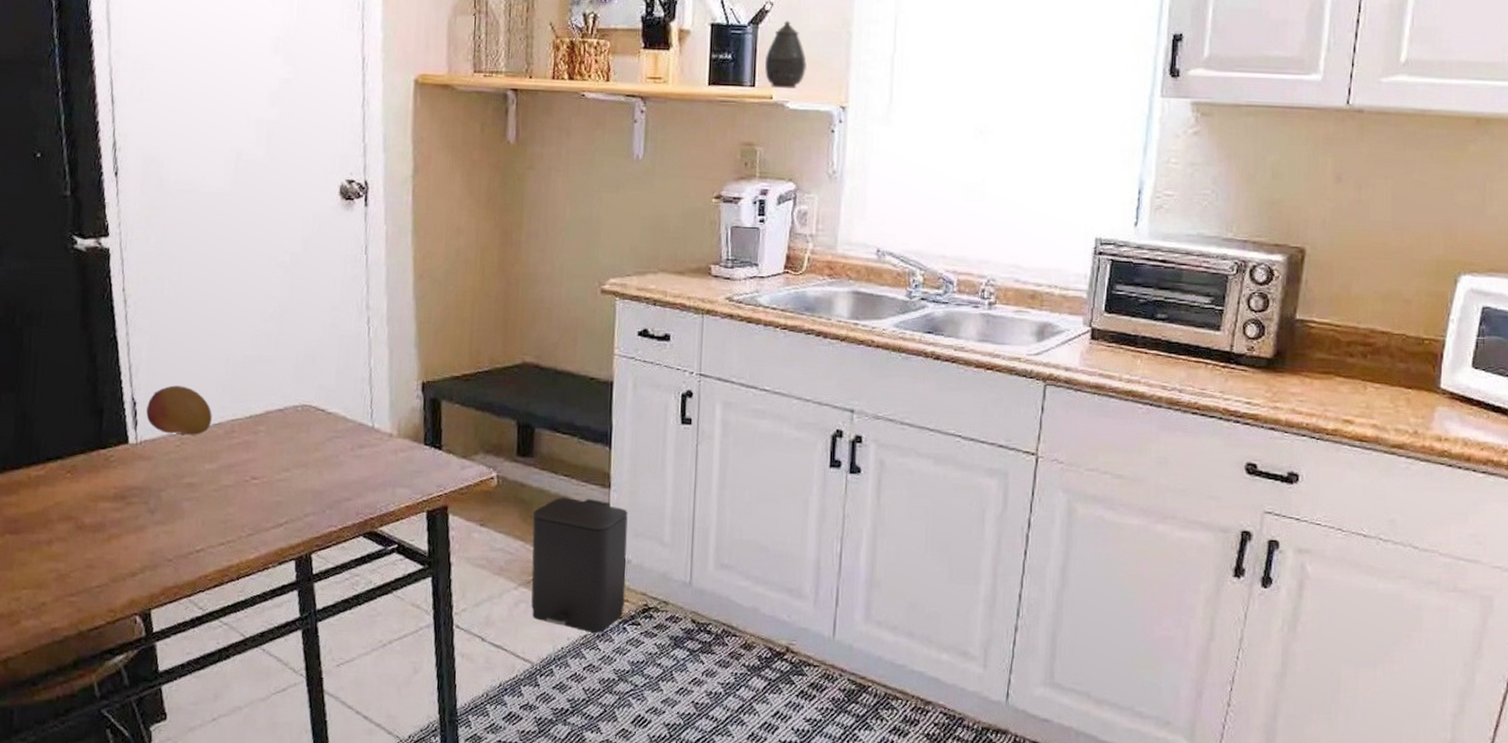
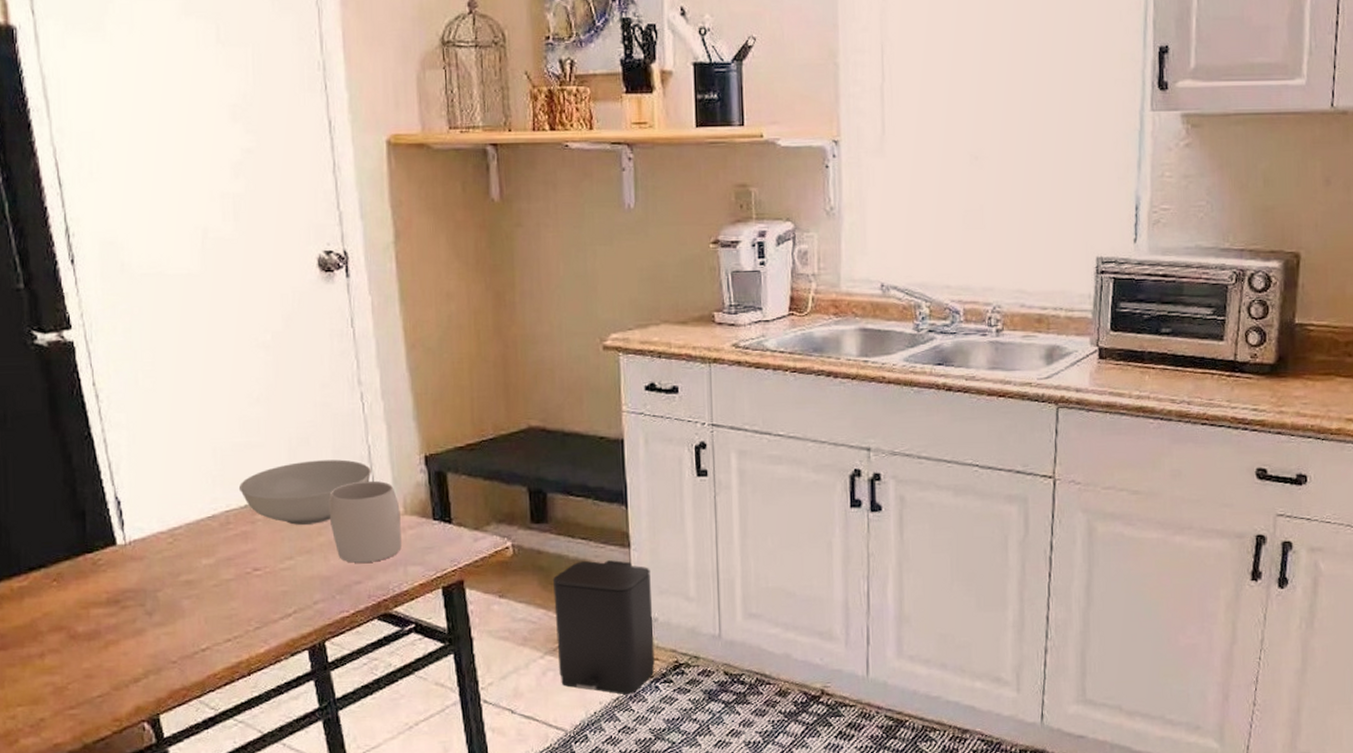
fruit: present [146,385,212,435] -> none [132,480,204,531]
bowl: none [245,378,370,439] -> present [238,459,371,525]
mug: none [327,401,394,481] -> present [329,480,402,563]
decorative jar: present [765,20,807,88] -> none [753,55,795,125]

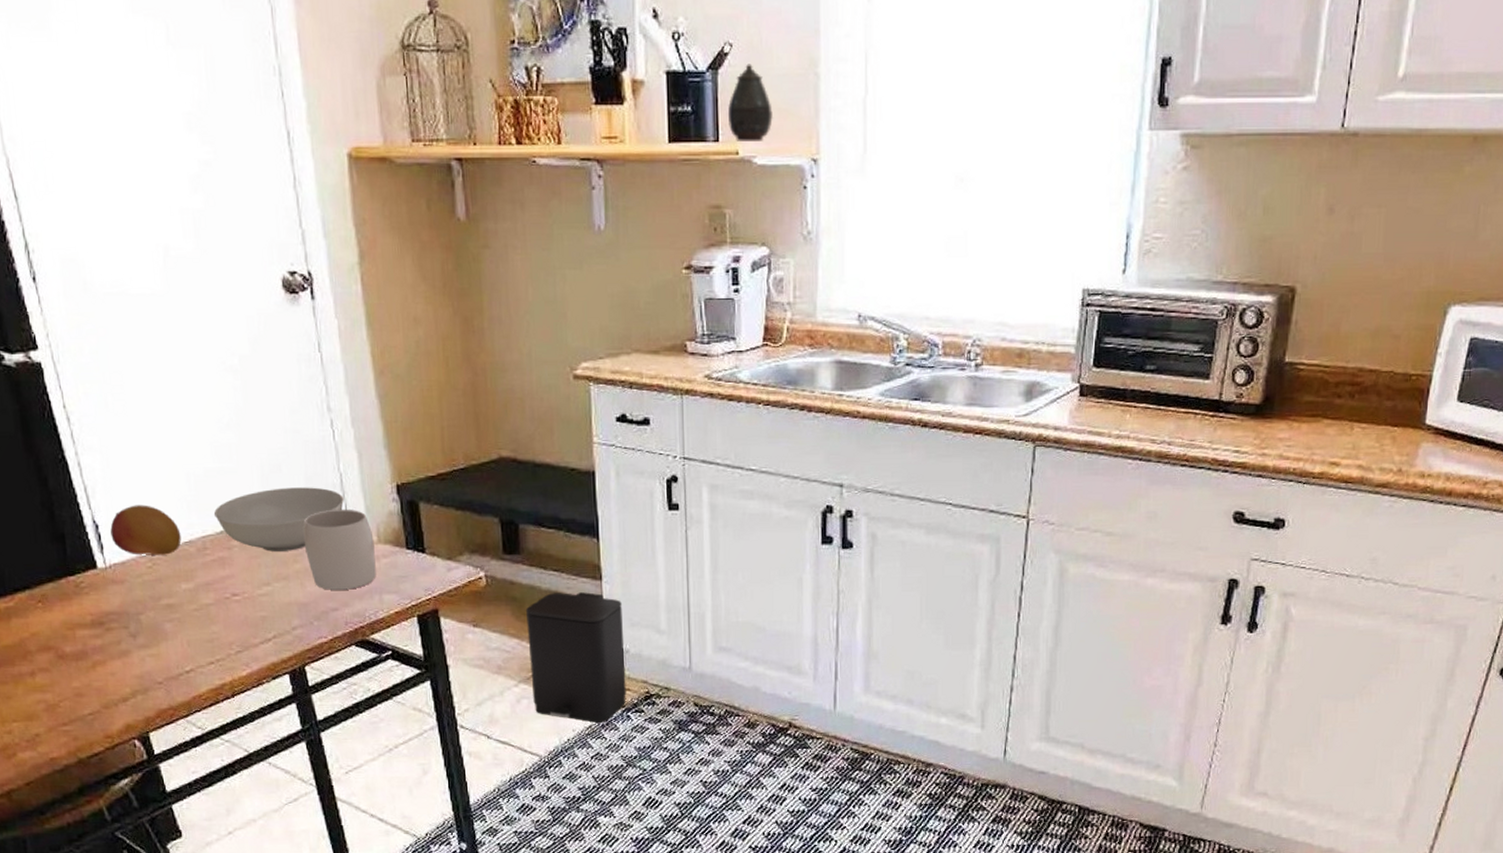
fruit: none [132,480,204,531] -> present [110,505,182,556]
decorative jar: none [753,55,795,125] -> present [728,64,773,141]

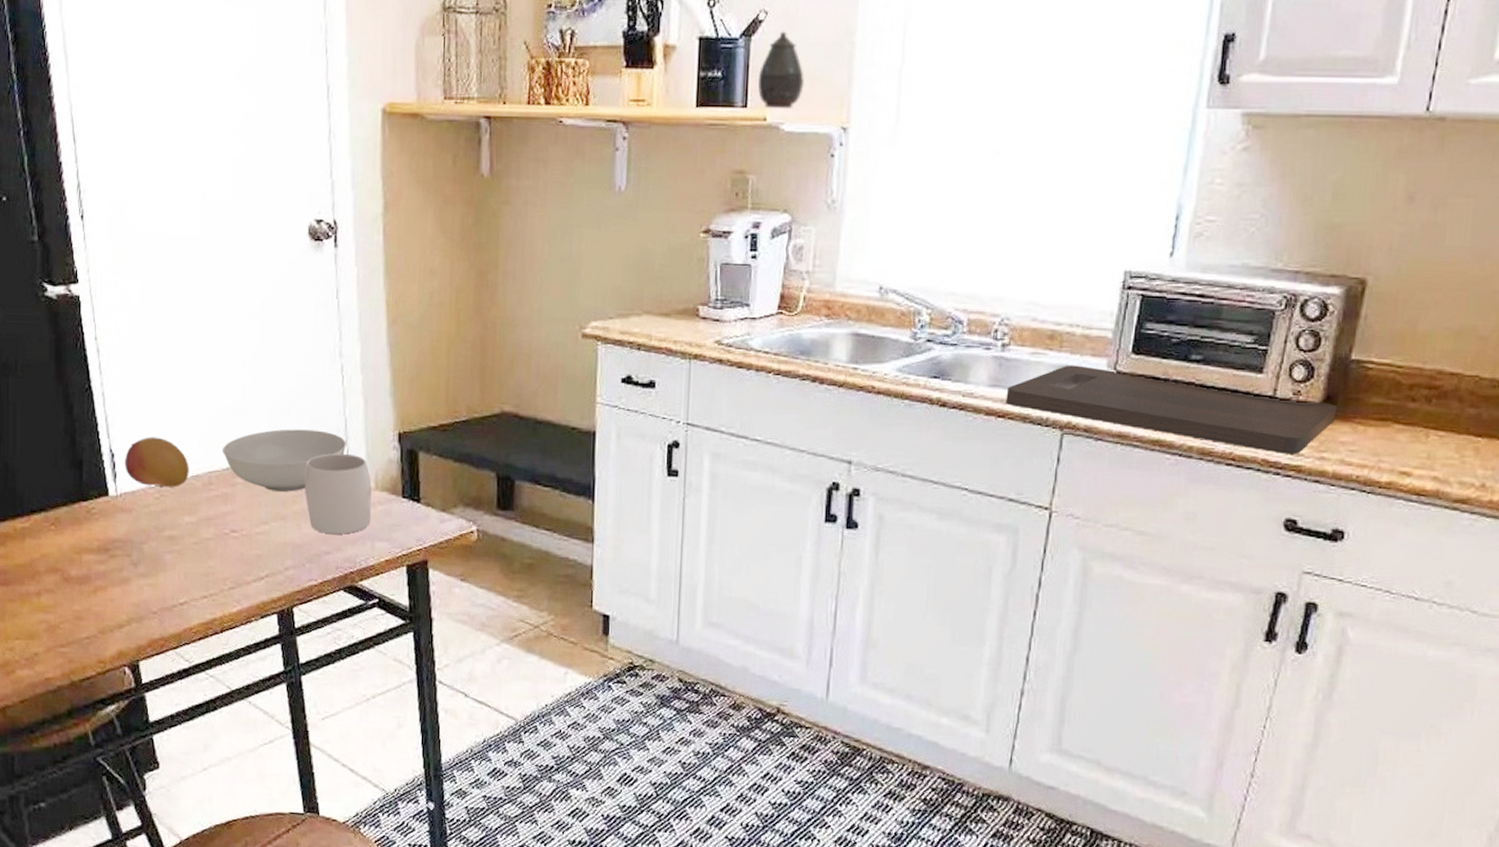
pedal bin: present [525,592,626,723] -> none [514,552,612,690]
cutting board: none [981,380,1276,452] -> present [1005,364,1338,454]

